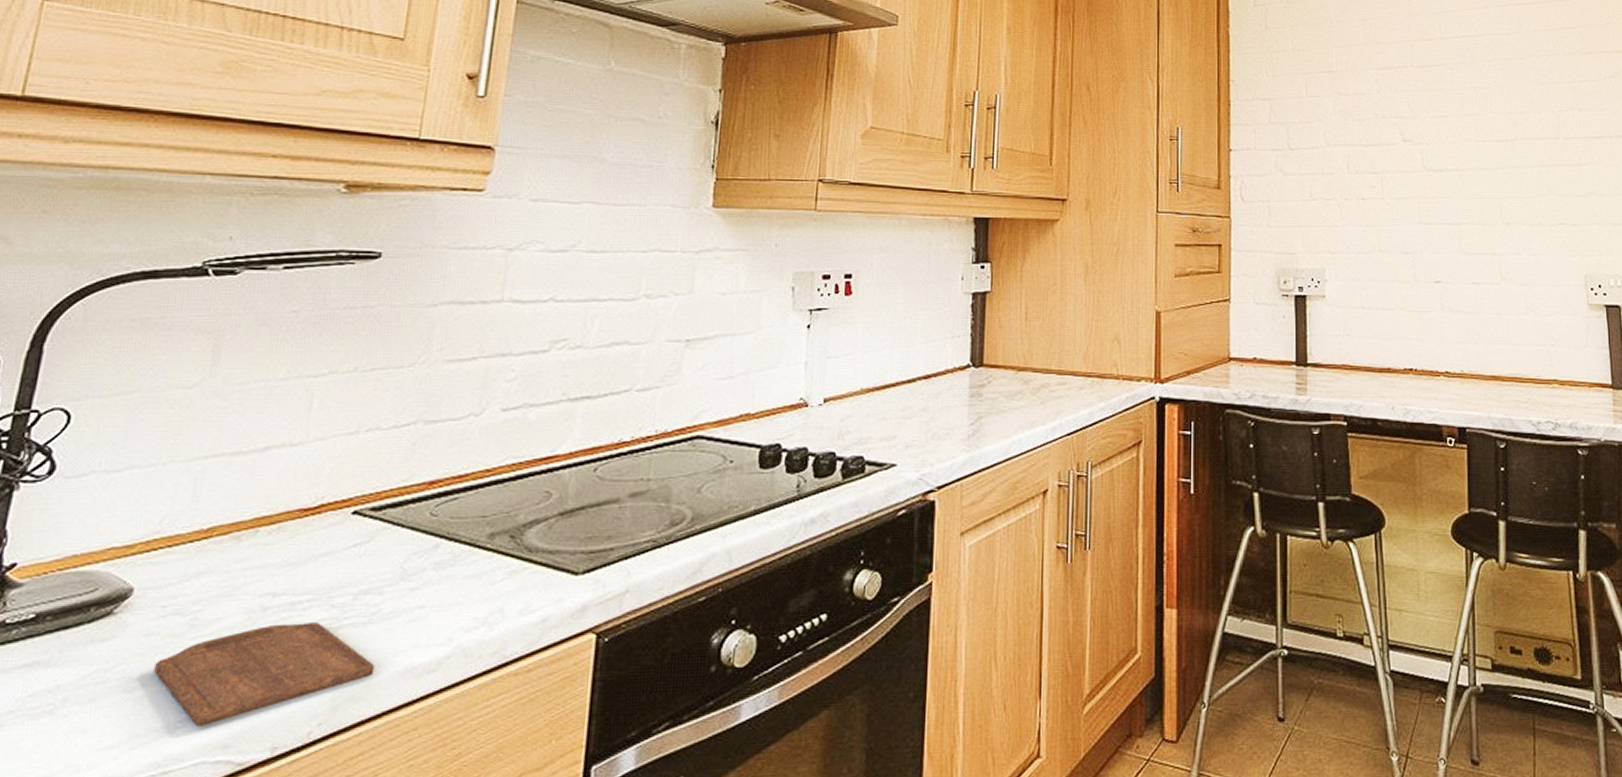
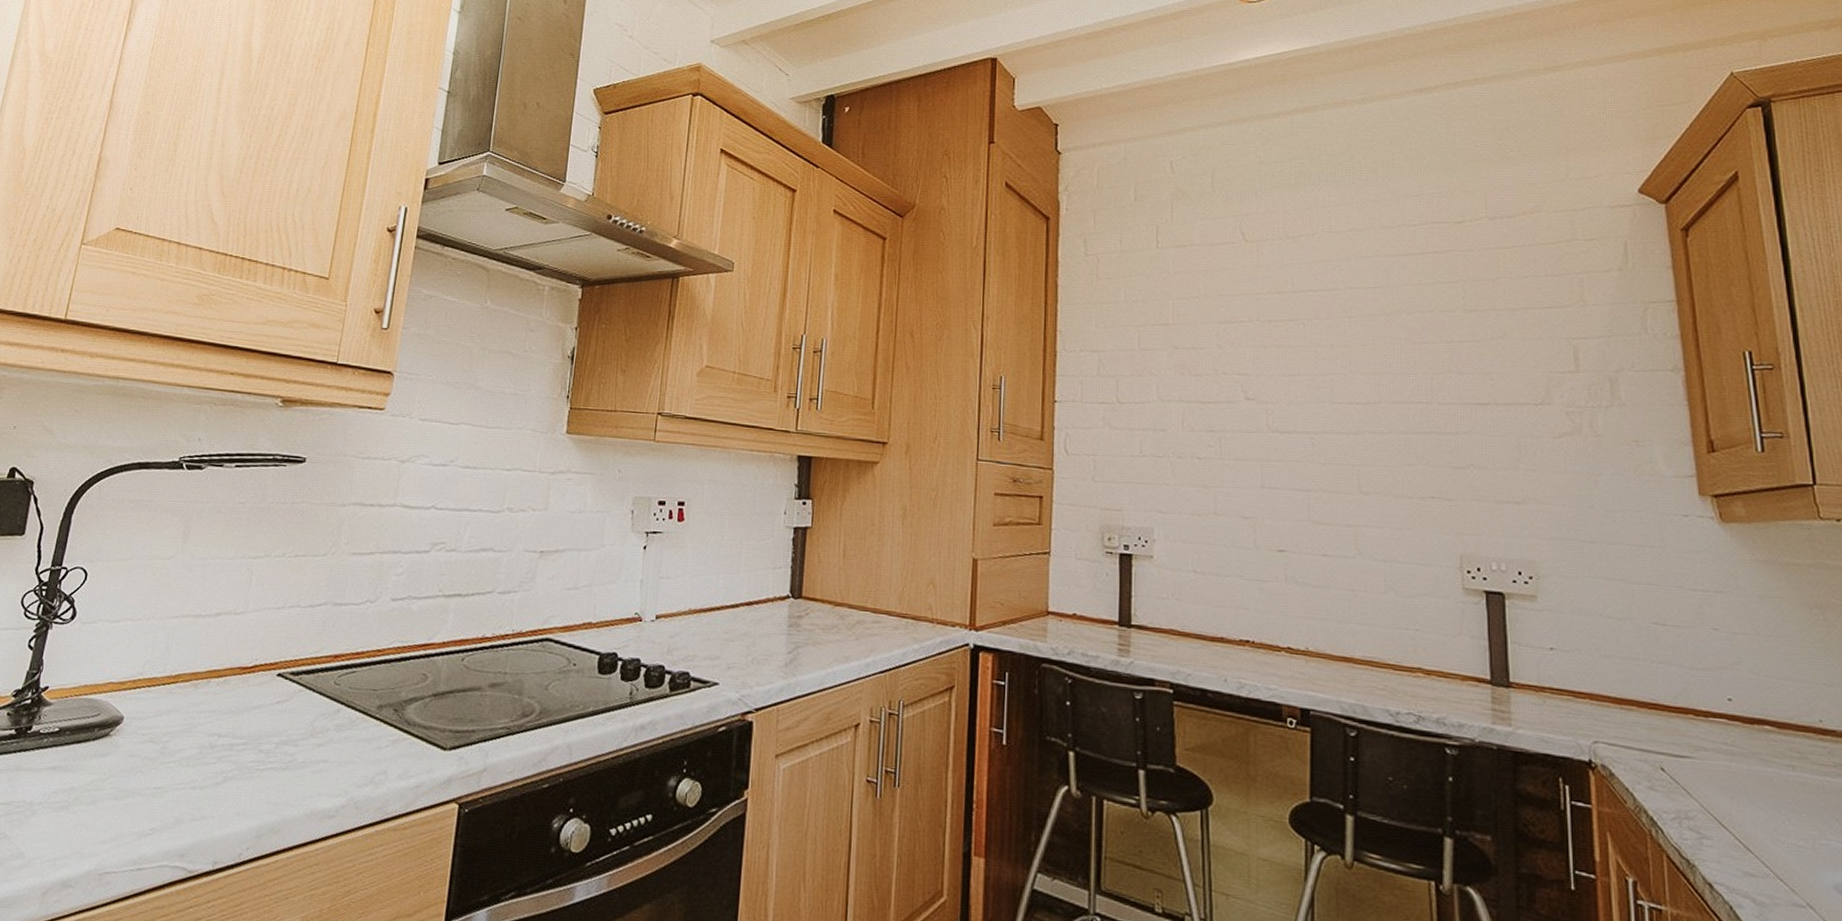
cutting board: present [154,622,375,726] -> none [135,760,289,836]

